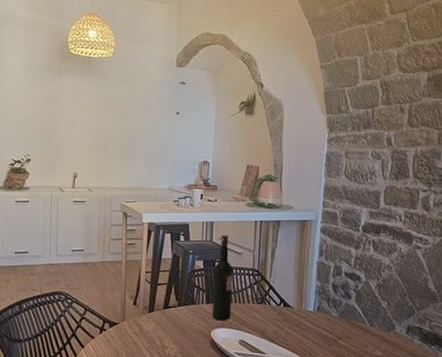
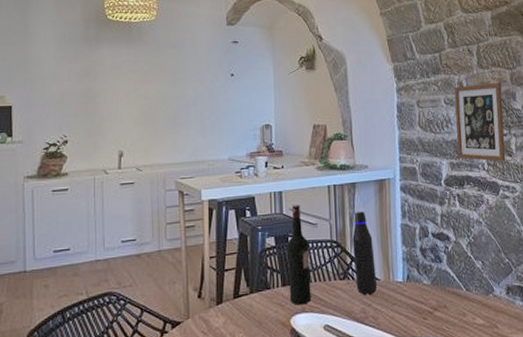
water bottle: none [271,247,291,320] -> present [352,211,378,296]
picture frame: none [377,141,428,215] -> present [454,83,506,162]

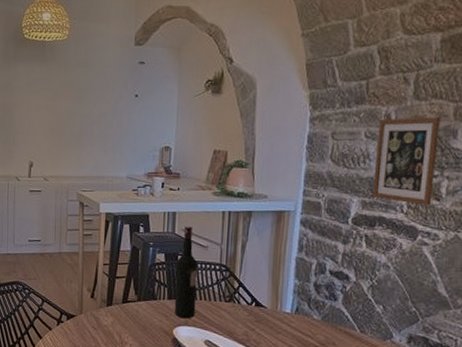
water bottle: present [352,211,378,296] -> none [241,240,264,321]

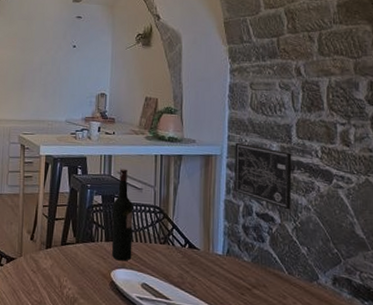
wall art: none [307,197,374,268] -> present [234,142,292,210]
picture frame: present [372,117,440,205] -> none [289,71,343,151]

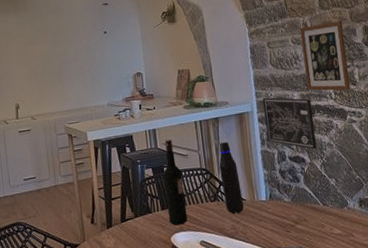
water bottle: none [175,182,197,263] -> present [219,142,244,214]
picture frame: none [289,71,343,151] -> present [299,21,351,91]

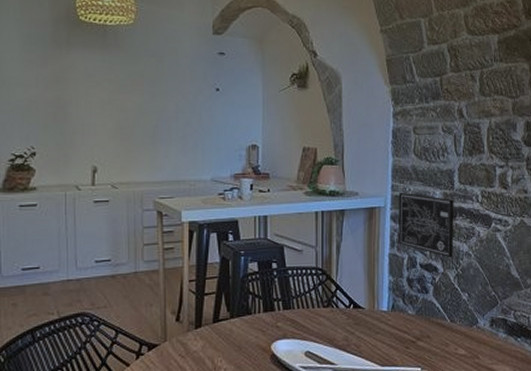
wine bottle: present [163,139,188,225] -> none [271,230,294,331]
water bottle: present [219,142,244,214] -> none [338,240,362,324]
picture frame: present [299,21,351,91] -> none [452,112,502,194]

